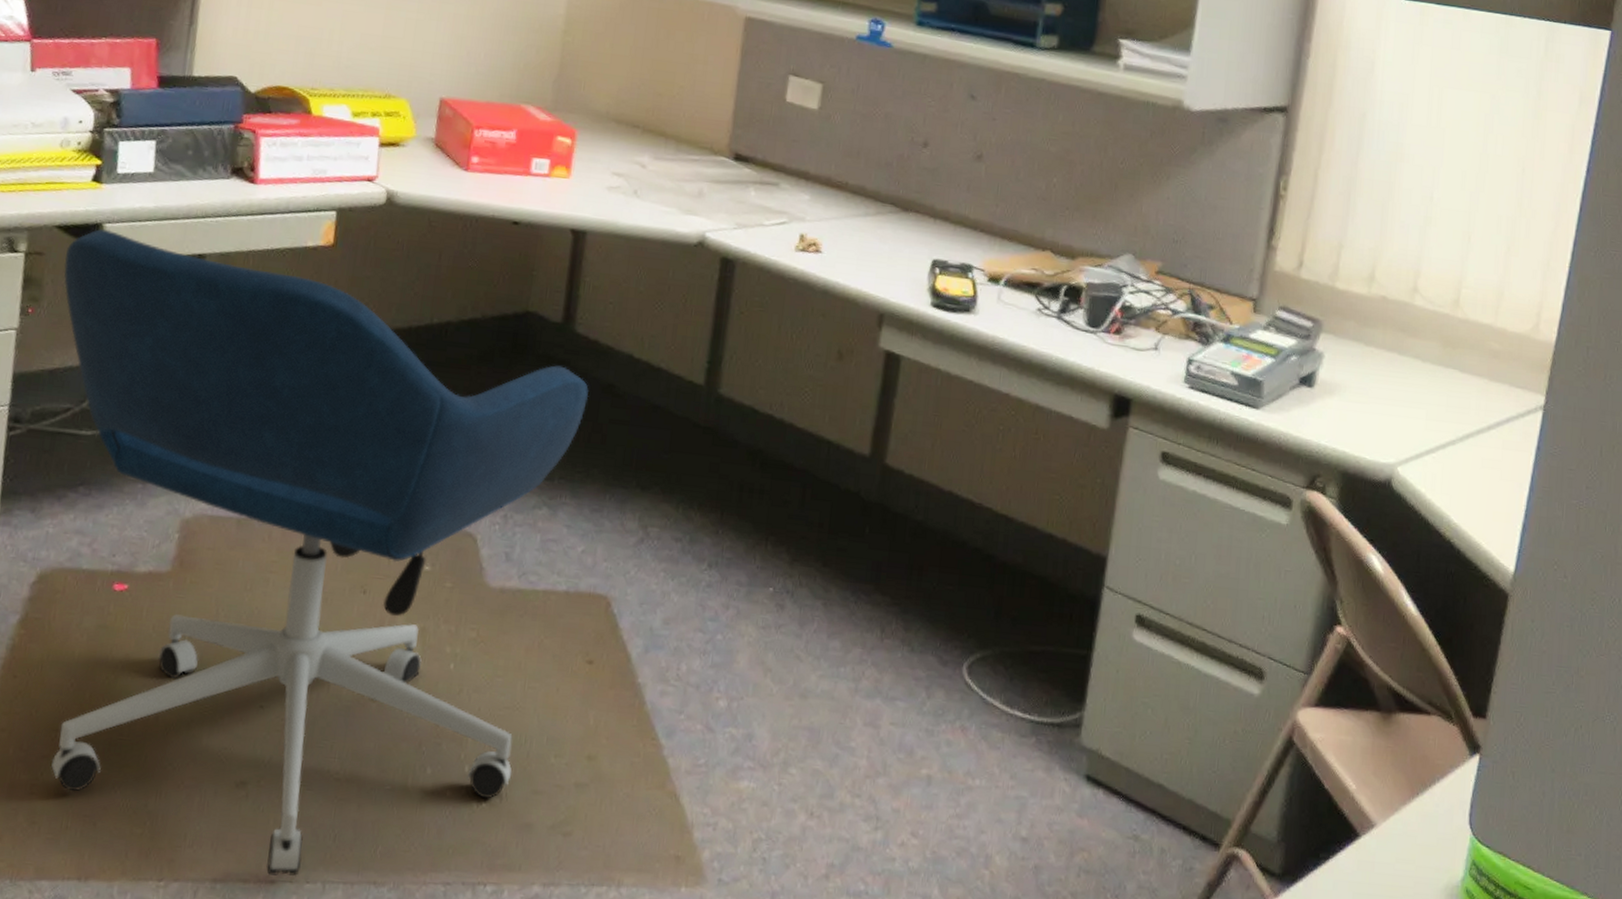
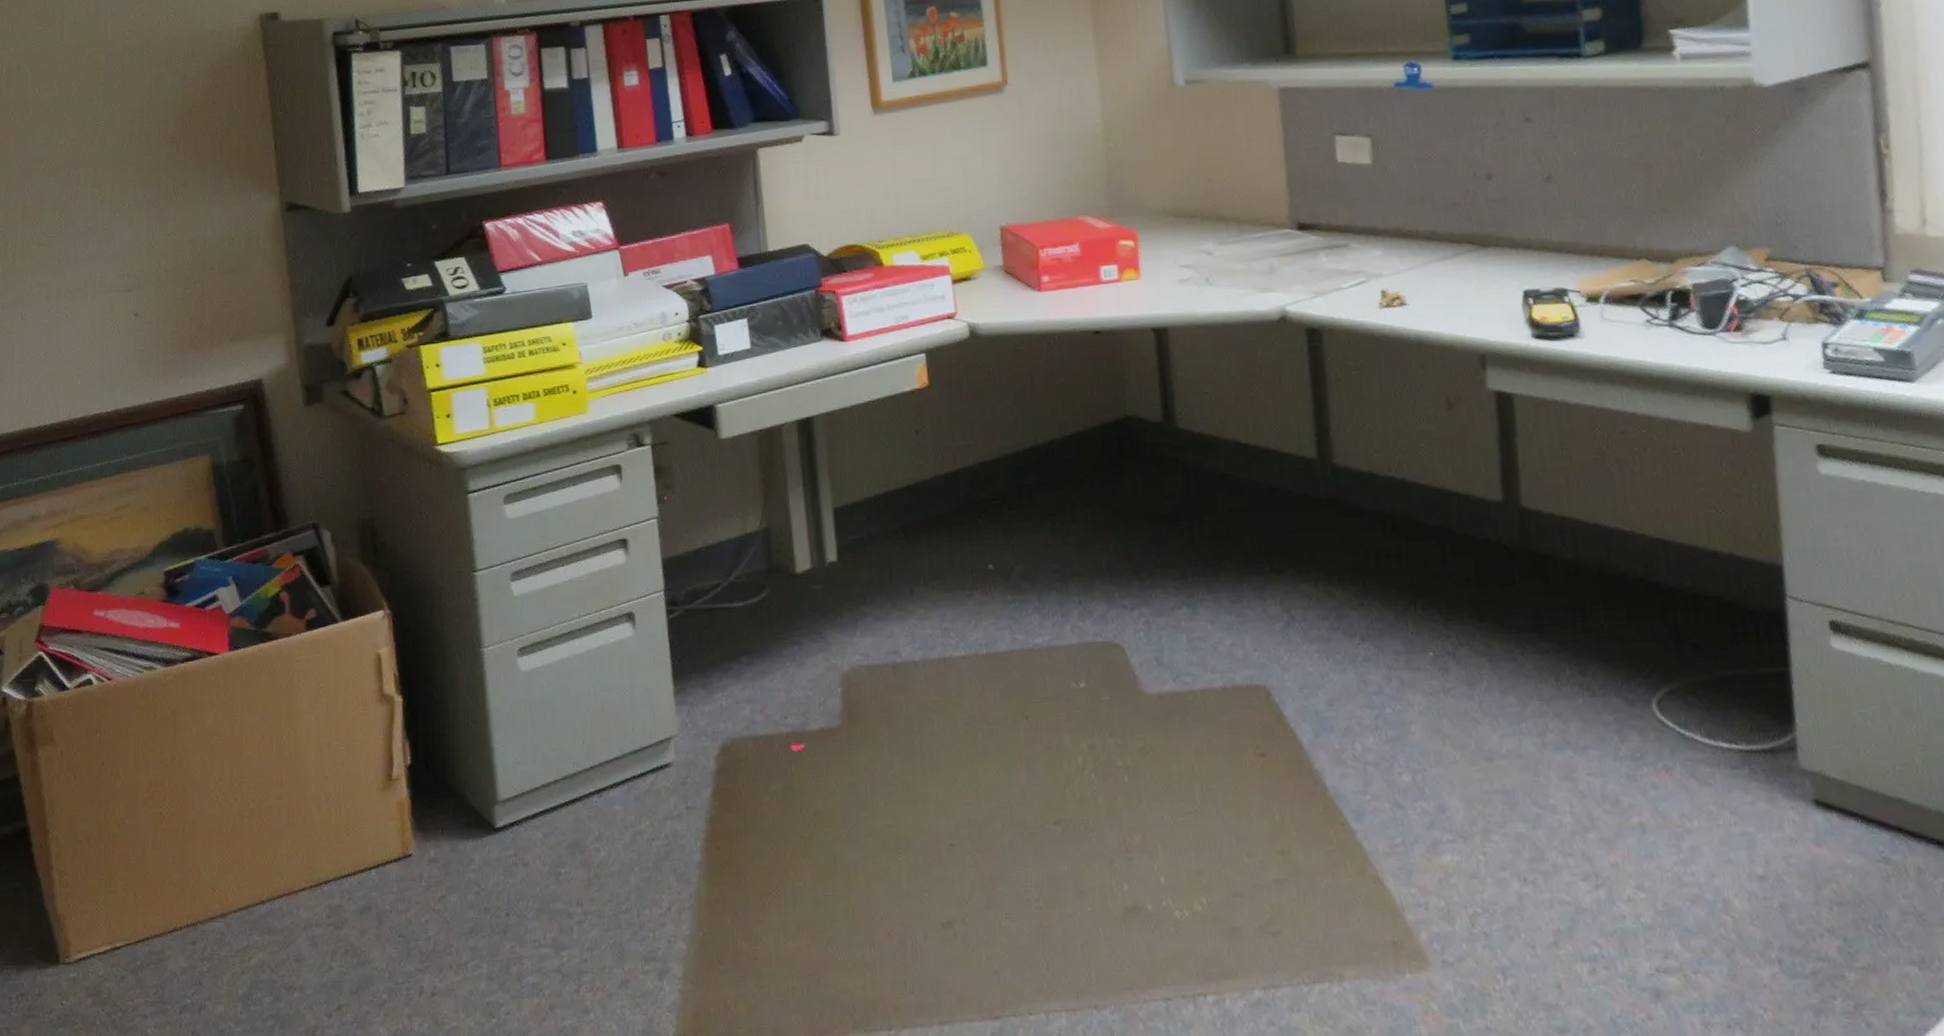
office chair: present [51,228,589,877] -> none [687,409,1209,1013]

